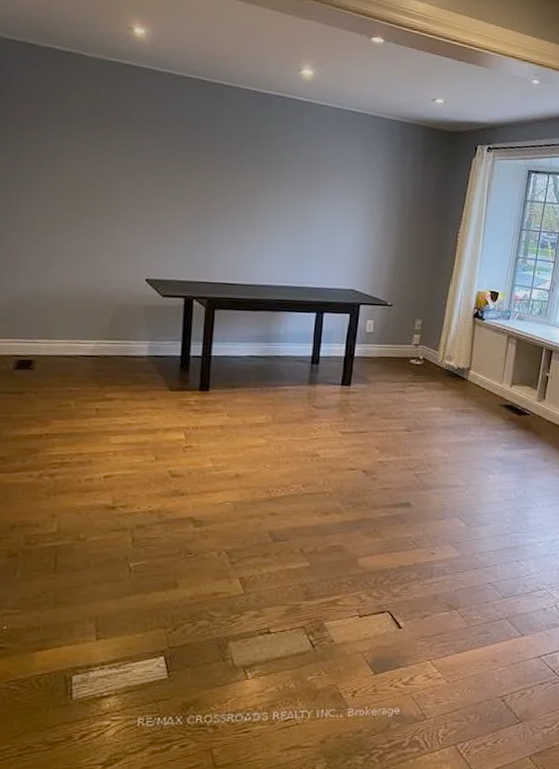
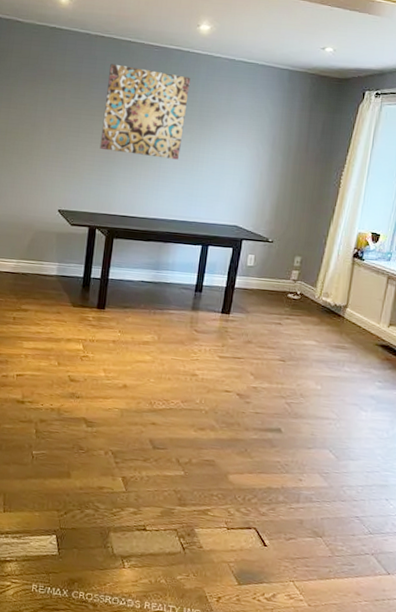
wall art: none [192,109,294,219] -> present [99,64,191,160]

